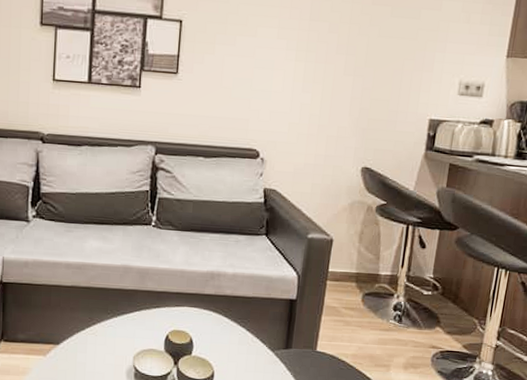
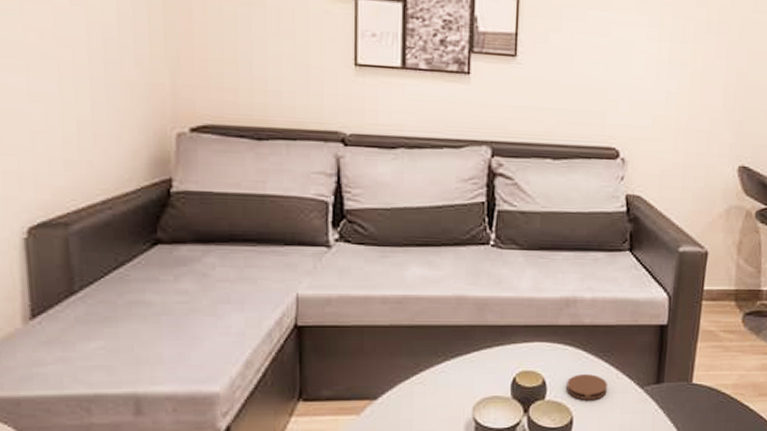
coaster: none [209,336,244,358] -> present [566,374,607,400]

